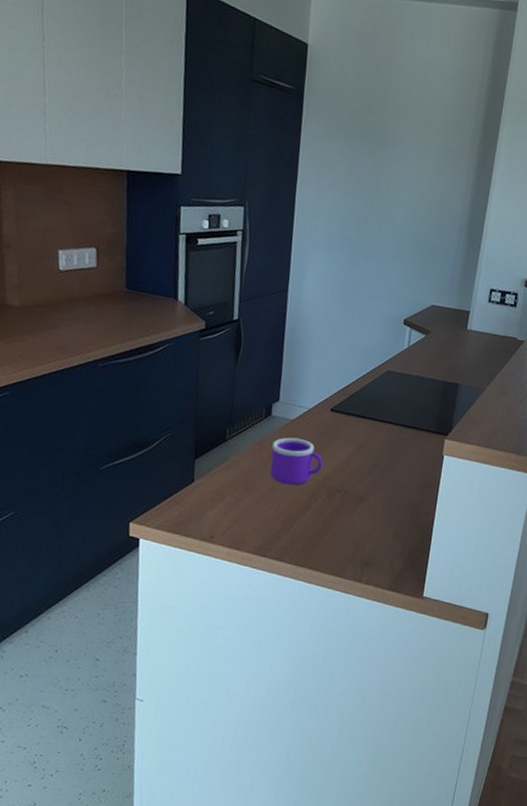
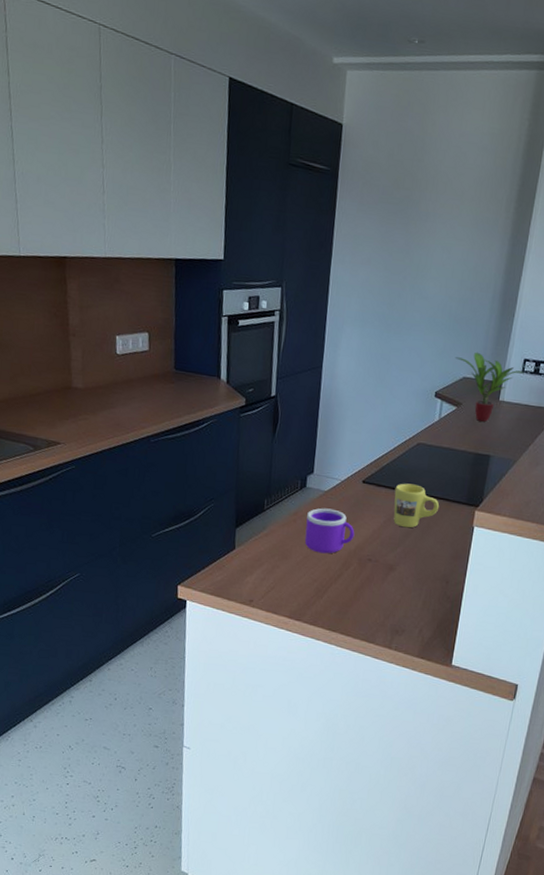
mug: none [363,411,410,458] -> present [393,483,440,528]
potted plant: none [423,280,492,350] -> present [455,352,525,422]

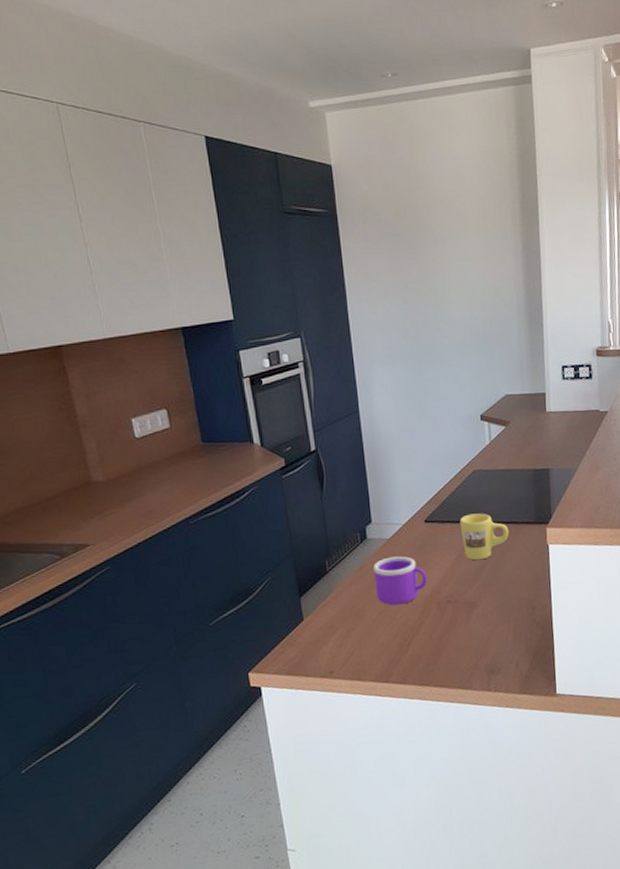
potted plant: present [455,352,525,422] -> none [493,367,566,436]

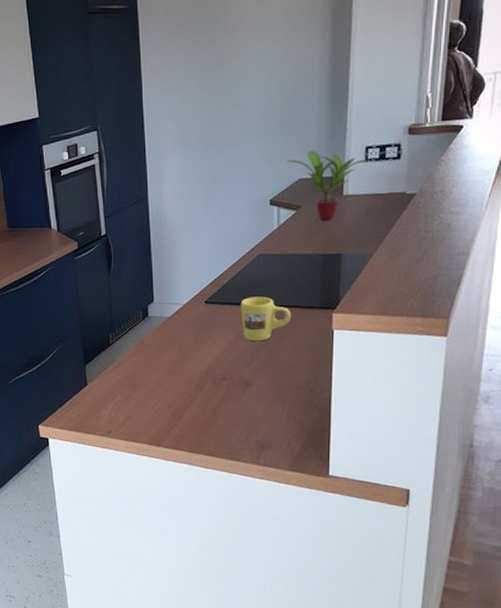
mug: present [373,556,428,606] -> none [153,333,204,378]
potted plant: none [493,367,566,436] -> present [286,150,369,221]

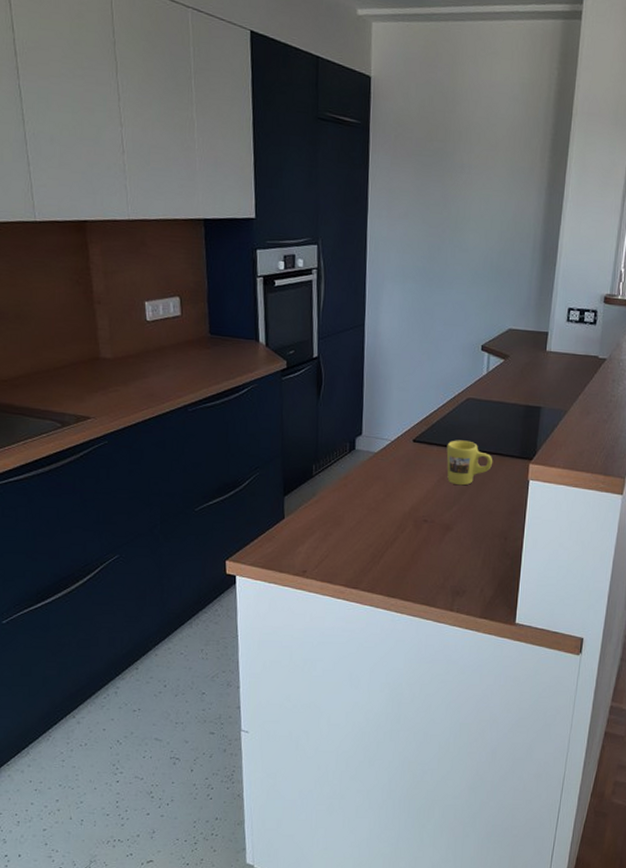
potted plant: present [286,150,369,221] -> none [499,303,571,373]

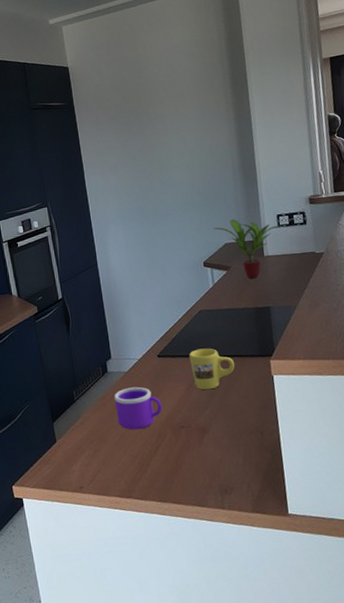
mug: none [357,470,408,518] -> present [114,387,163,430]
potted plant: none [499,303,571,373] -> present [213,219,282,279]

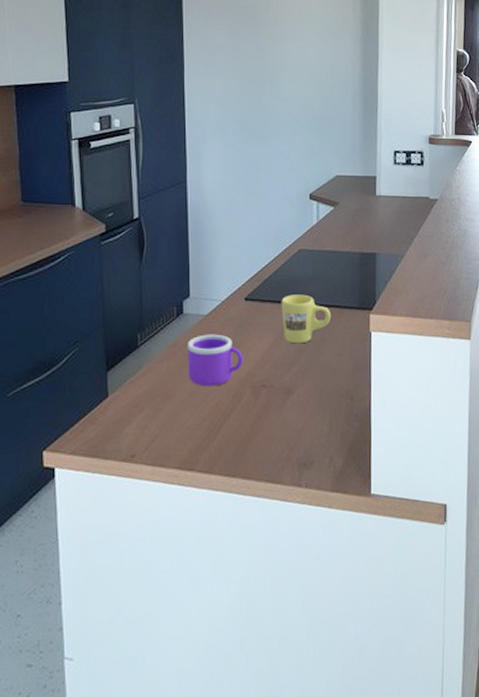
potted plant: present [213,219,282,279] -> none [324,149,398,219]

